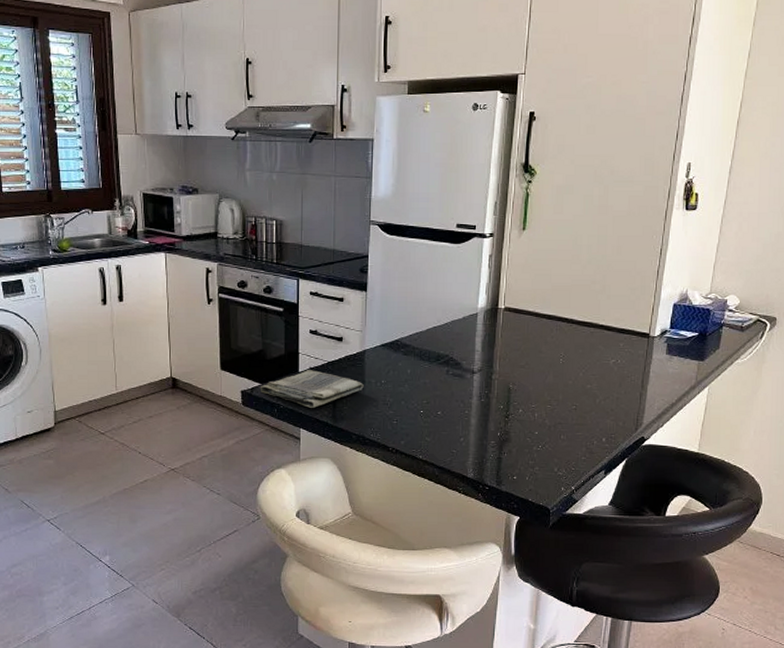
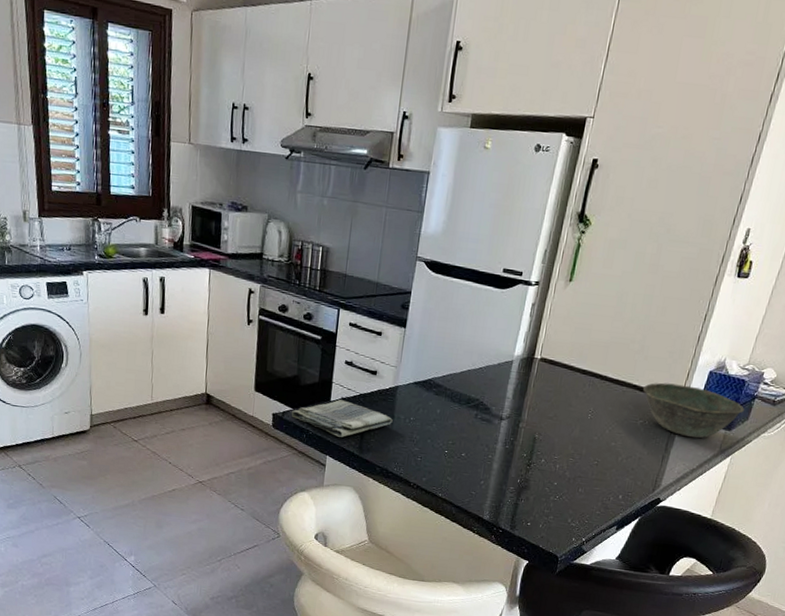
bowl: none [611,320,714,372] -> present [643,382,744,439]

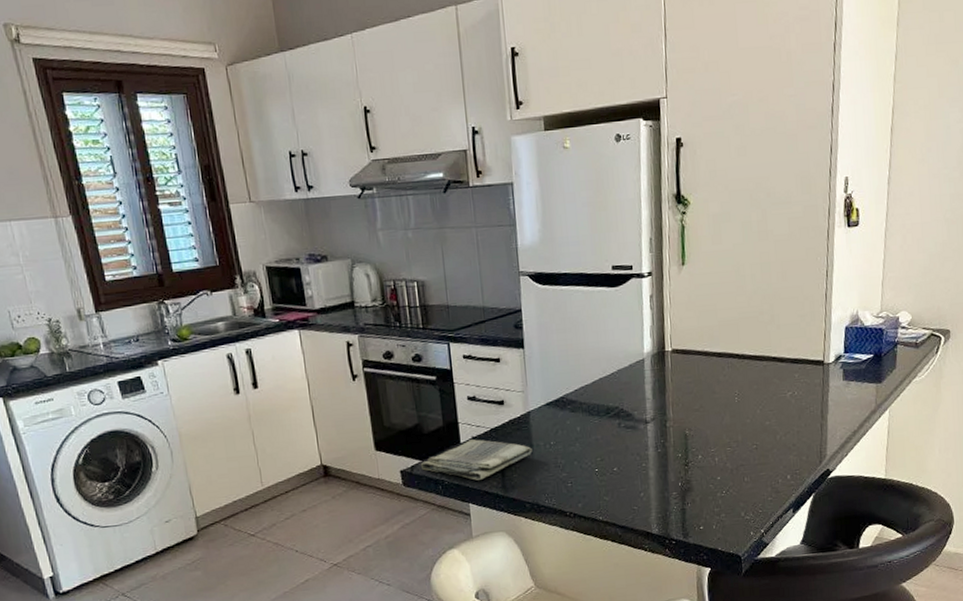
bowl: present [643,382,744,439] -> none [784,346,889,399]

